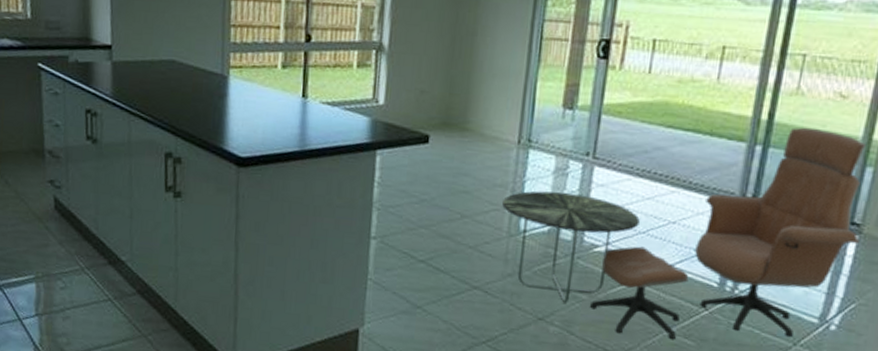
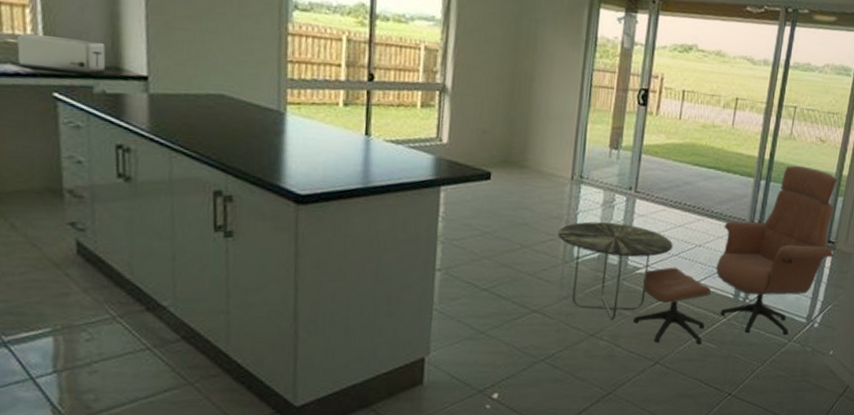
toaster: none [11,10,79,47] -> present [17,33,106,77]

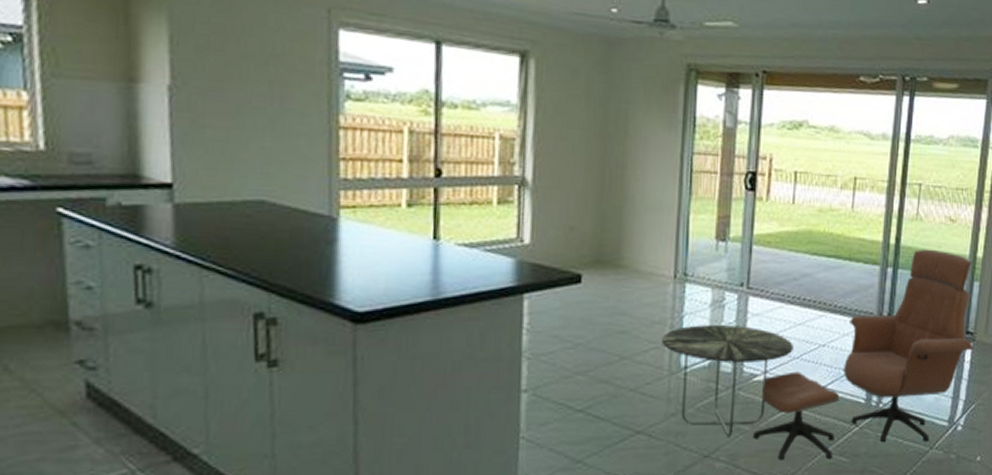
toaster: present [17,33,106,77] -> none [12,139,122,187]

